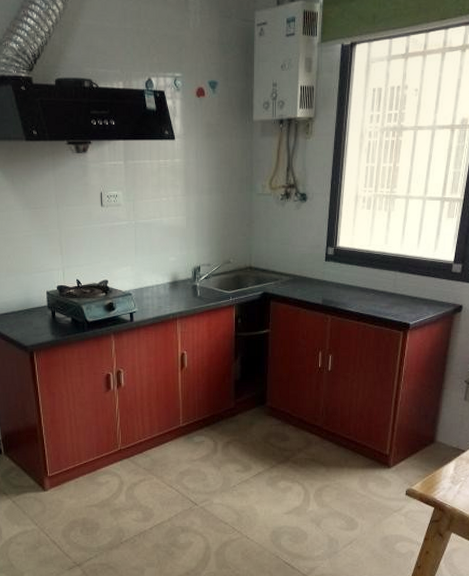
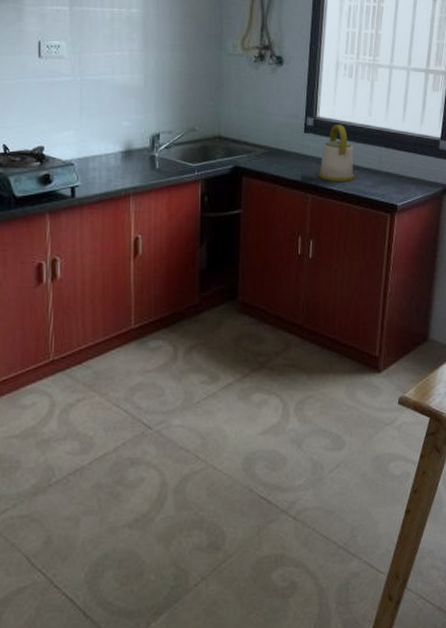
kettle: none [337,253,370,304] -> present [318,125,354,181]

